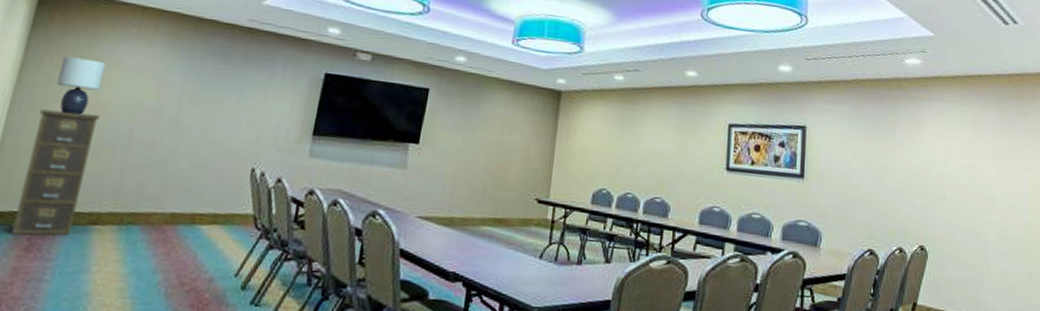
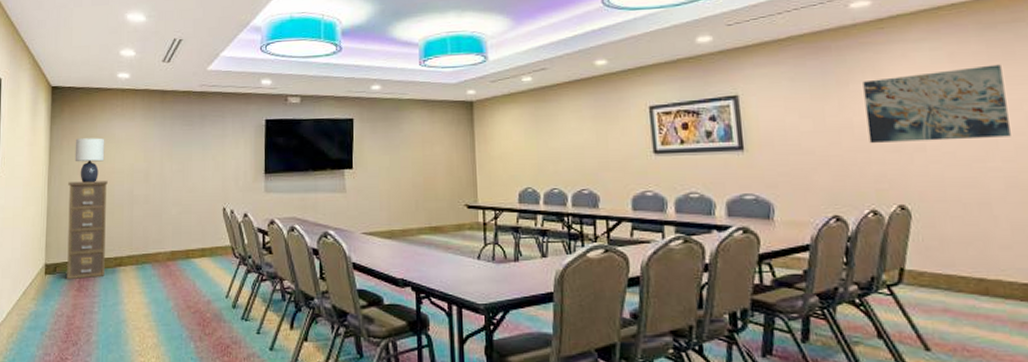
wall art: none [904,130,1007,196] -> present [863,64,1011,143]

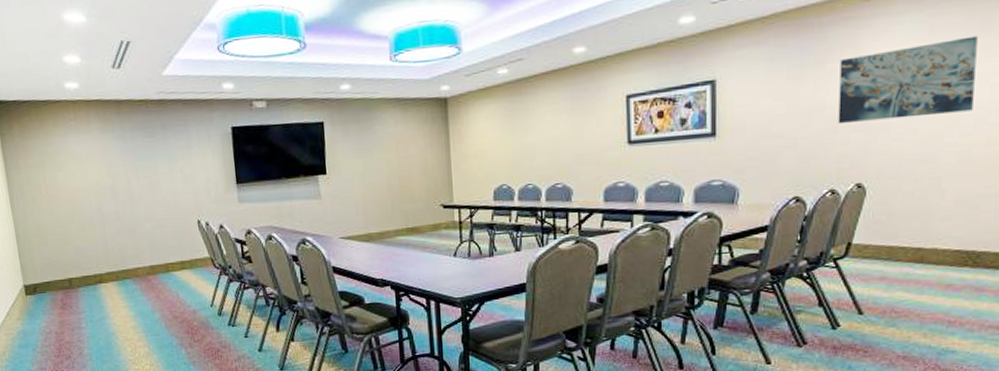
filing cabinet: present [67,181,108,280] -> none [32,199,87,299]
lamp: present [75,138,105,183] -> none [31,155,67,202]

